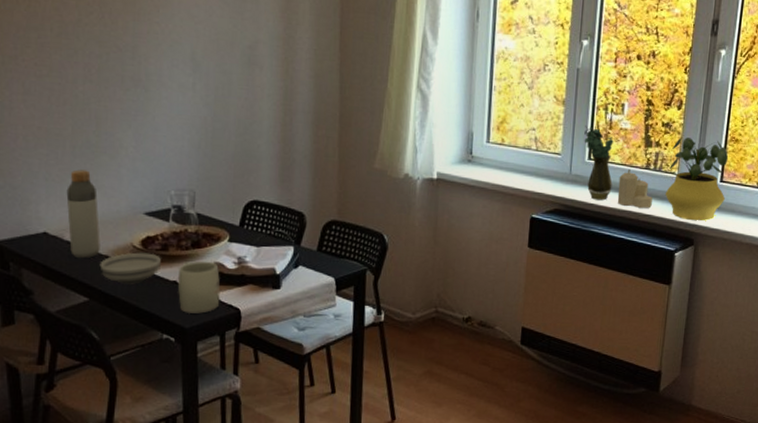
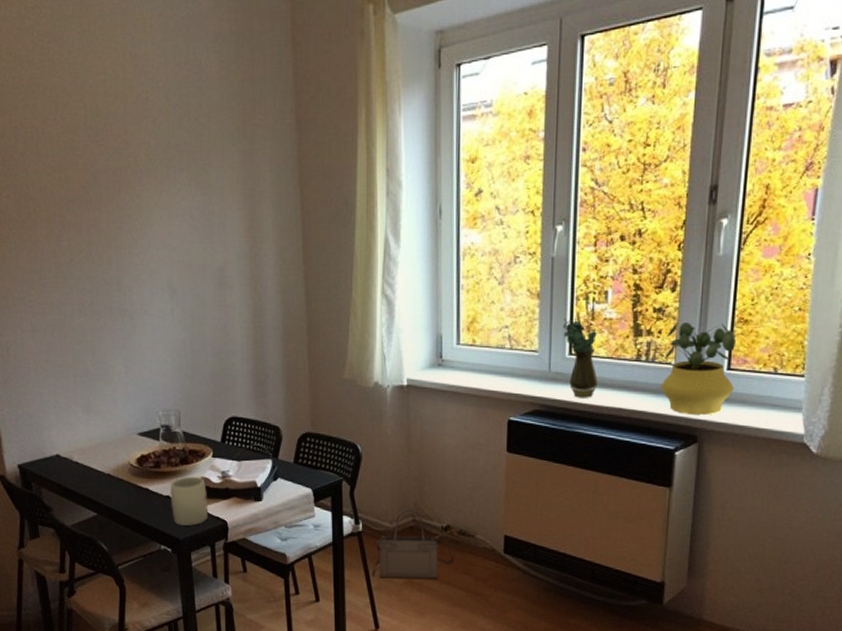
bottle: present [66,169,100,259] -> none [72,397,103,478]
bowl: present [99,252,161,285] -> none [104,470,155,501]
handbag: none [391,300,473,371] -> present [372,508,454,580]
candle: present [617,168,652,209] -> none [604,361,645,405]

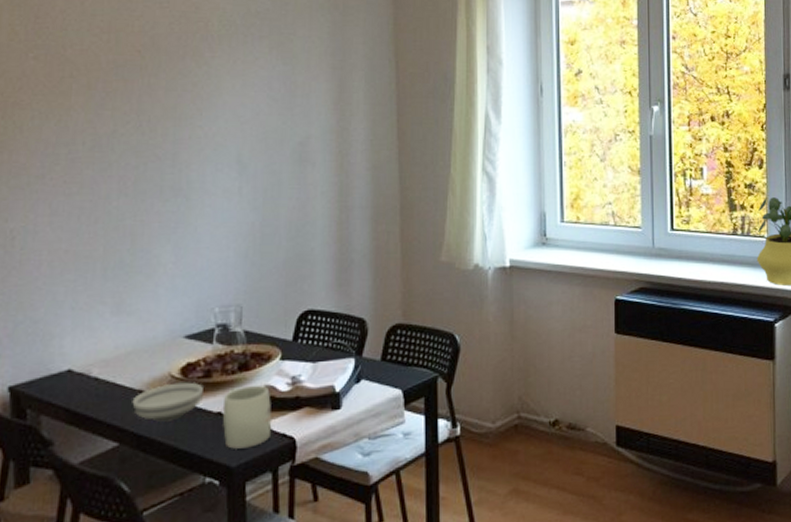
bowl: none [104,470,155,501] -> present [132,382,203,423]
handbag: present [372,508,454,580] -> none [471,404,564,491]
vase: present [563,319,598,398] -> none [664,195,699,274]

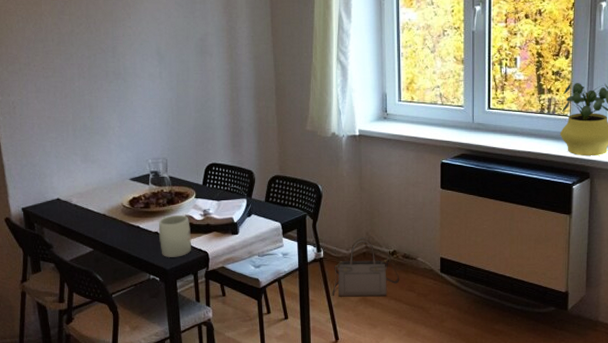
bowl: present [132,382,203,423] -> none [99,210,145,237]
handbag: none [471,404,564,491] -> present [332,237,400,297]

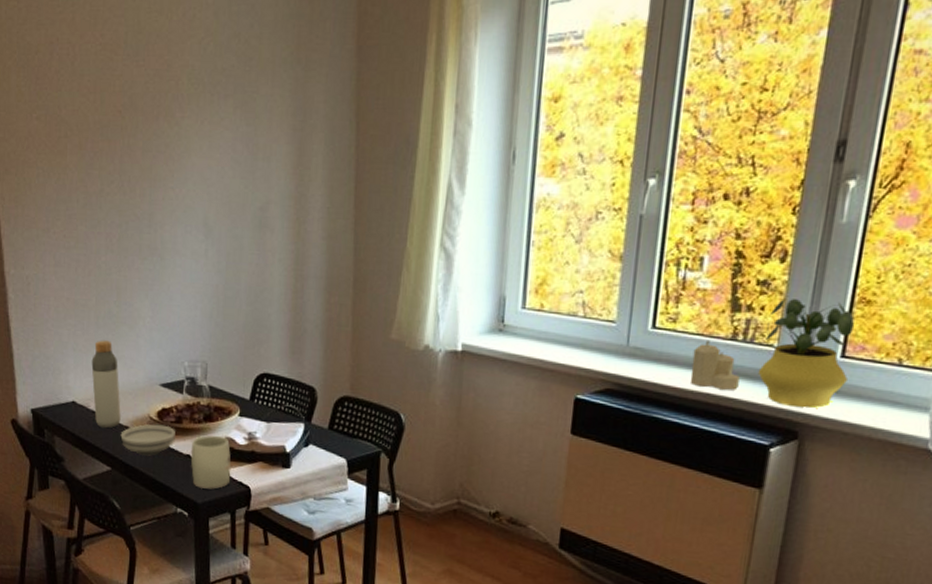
bottle: none [71,148,99,218] -> present [91,340,121,429]
bowl: none [99,210,145,237] -> present [120,424,175,457]
handbag: present [332,237,400,297] -> none [407,489,501,572]
candle: none [516,114,548,149] -> present [689,339,740,391]

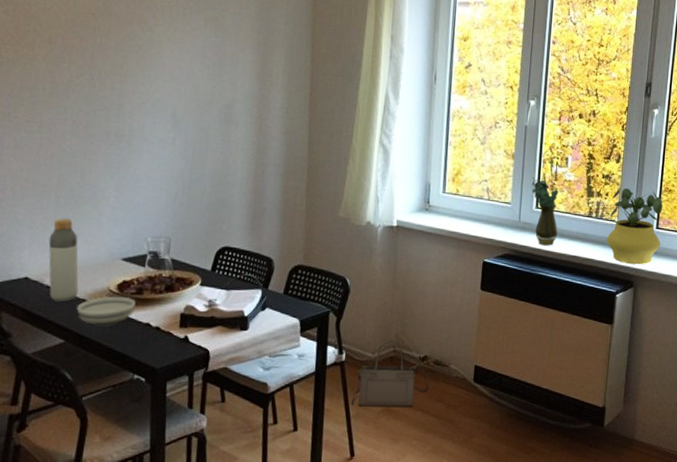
mug: present [190,435,232,490] -> none [150,304,191,354]
handbag: none [407,489,501,572] -> present [351,340,429,408]
vase: none [647,286,687,379] -> present [532,177,559,246]
candle: present [689,339,740,391] -> none [562,216,595,254]

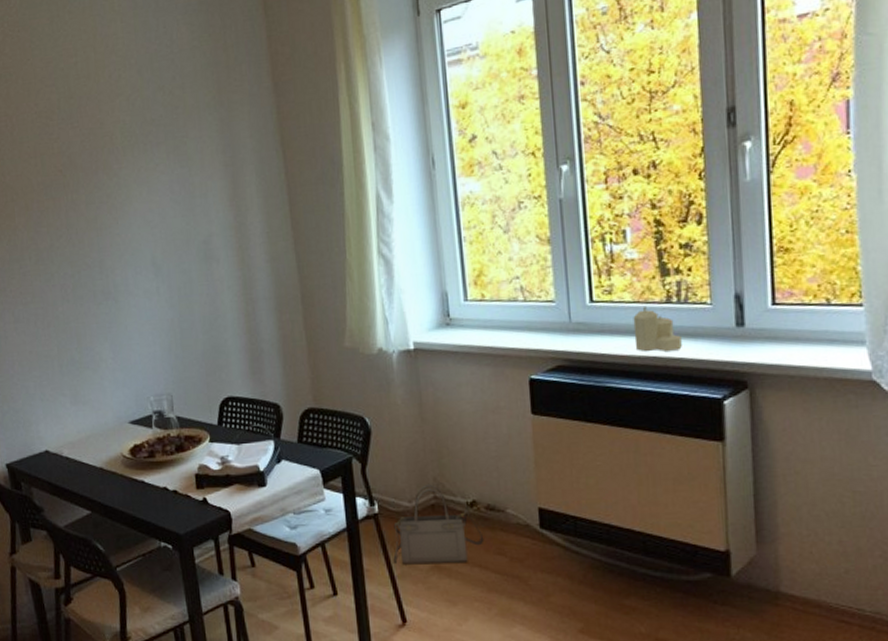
bottle: present [48,218,79,303] -> none [60,386,95,473]
bowl: present [76,296,136,328] -> none [96,461,150,496]
vase: present [532,177,559,246] -> none [580,263,626,349]
candle: none [562,216,595,254] -> present [633,305,682,353]
potted plant: present [606,188,663,265] -> none [697,253,783,359]

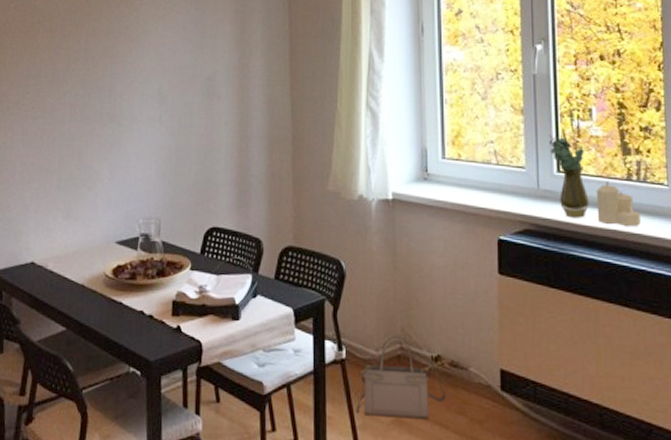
vase: none [580,263,626,349] -> present [549,135,589,218]

